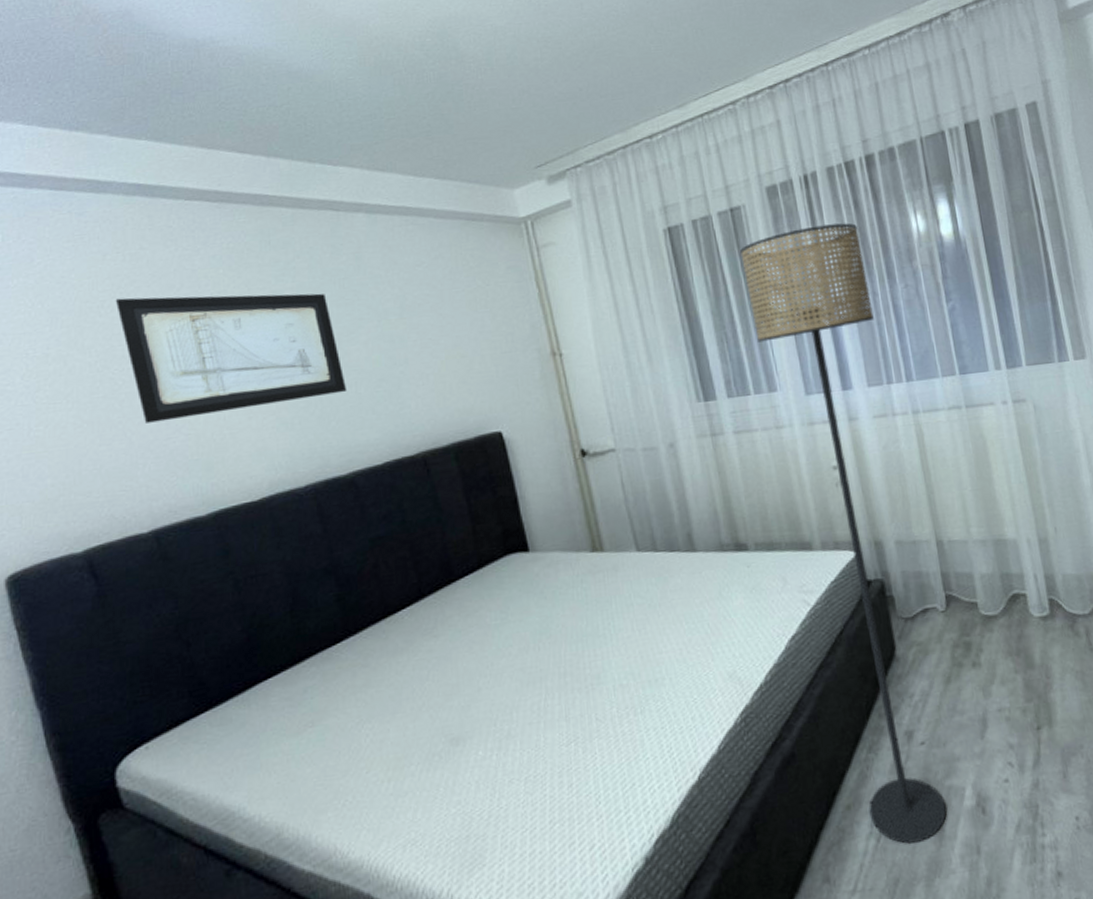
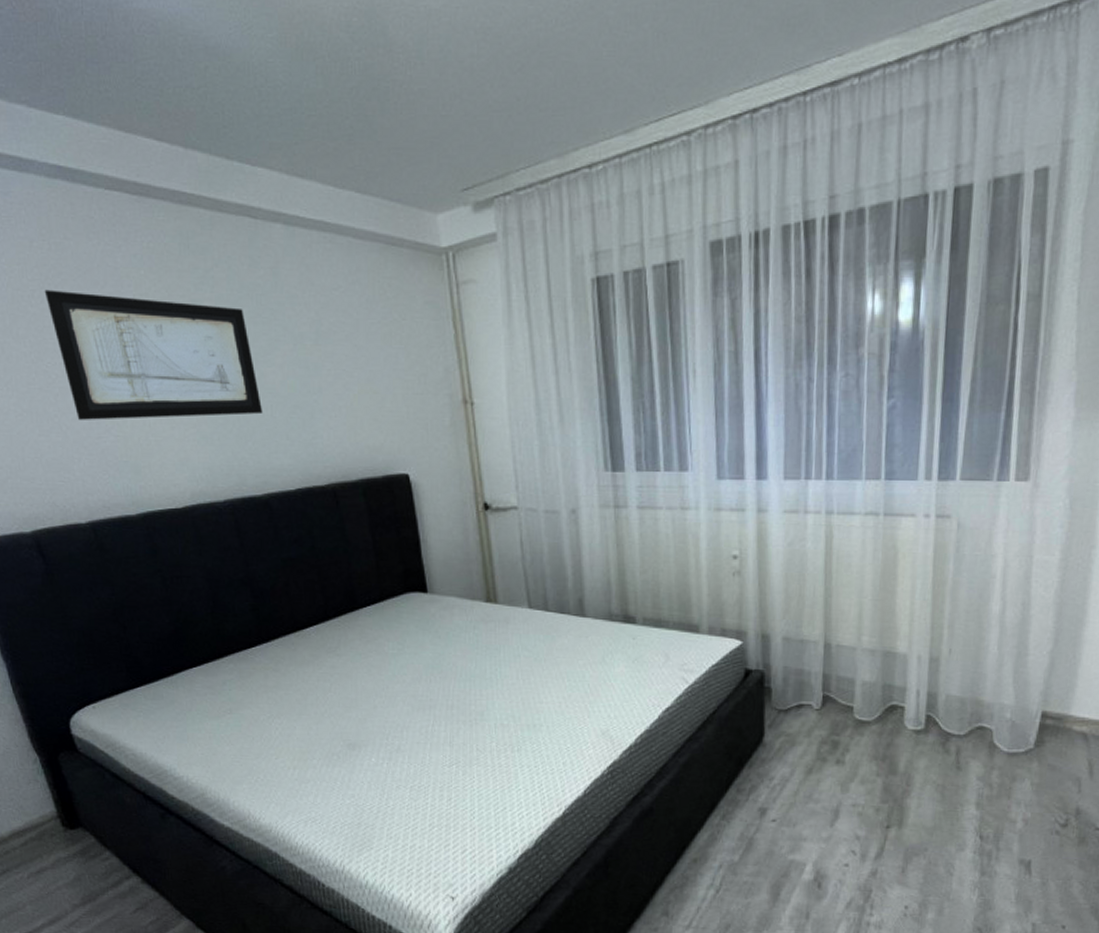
floor lamp: present [740,223,947,844] -> none [671,294,805,900]

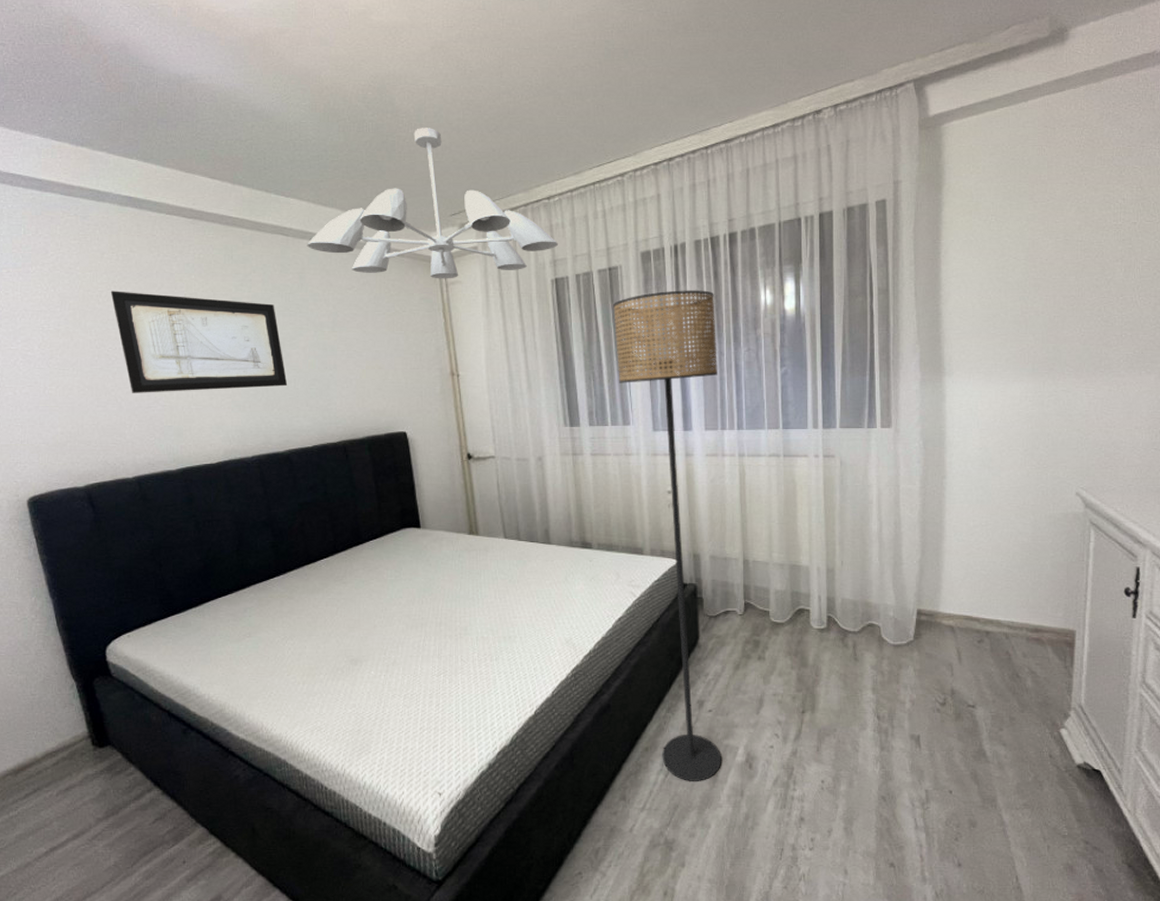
ceiling light fixture: none [280,68,601,277] -> present [307,128,558,279]
floor lamp: none [671,294,805,900] -> present [613,290,721,781]

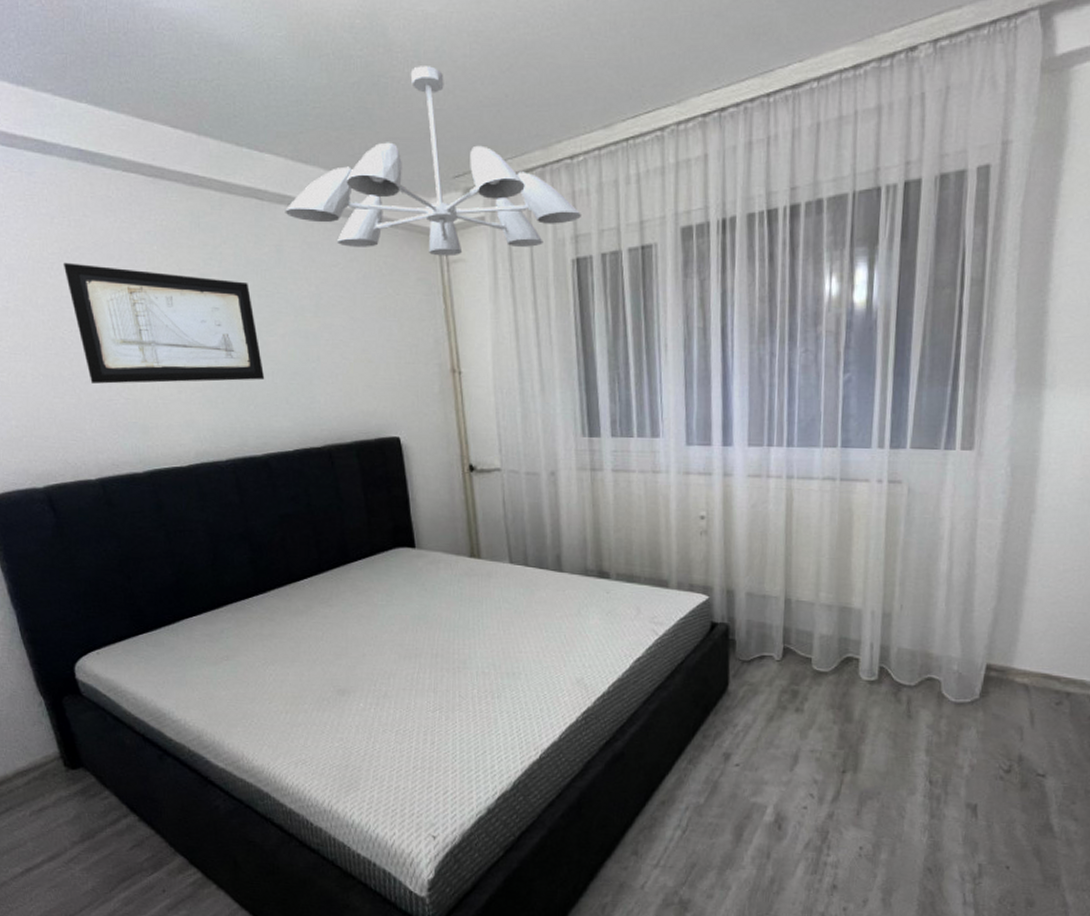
floor lamp: present [613,290,721,781] -> none [645,275,768,840]

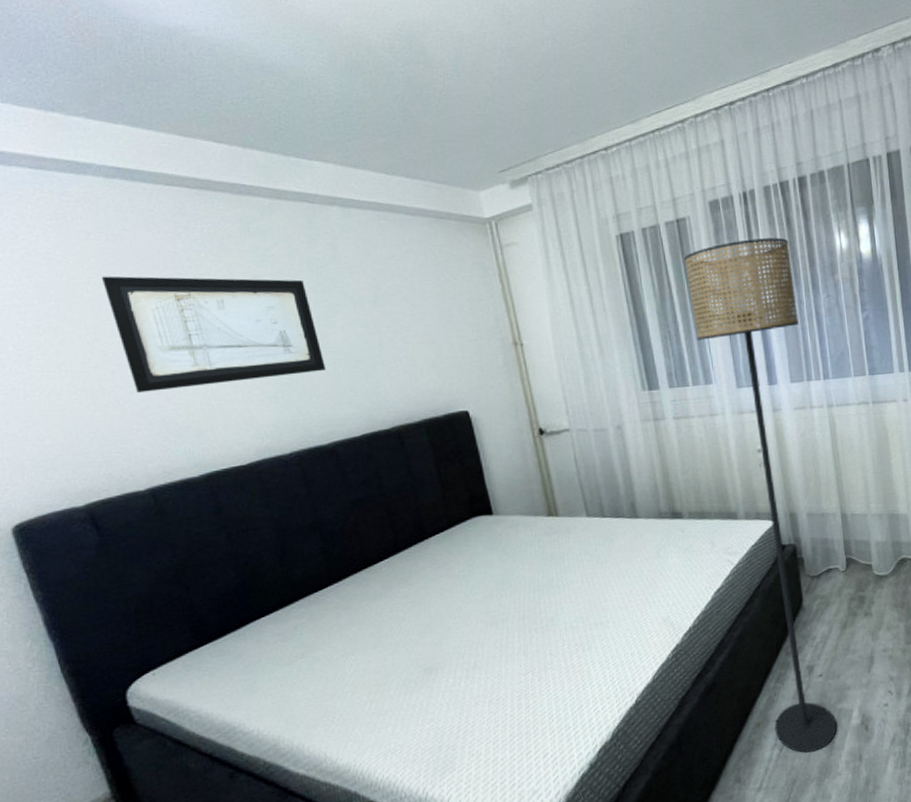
ceiling light fixture: present [285,66,581,257] -> none [337,78,620,242]
floor lamp: none [645,275,768,840] -> present [684,237,837,753]

